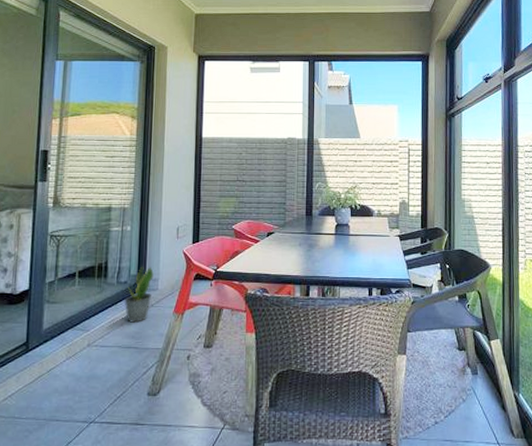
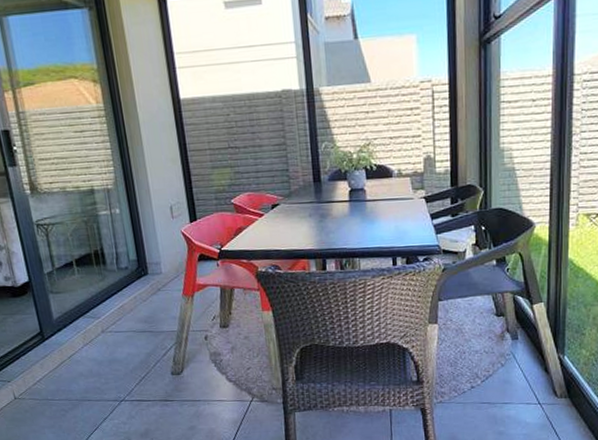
potted plant: present [124,266,155,323] -> none [128,250,157,308]

